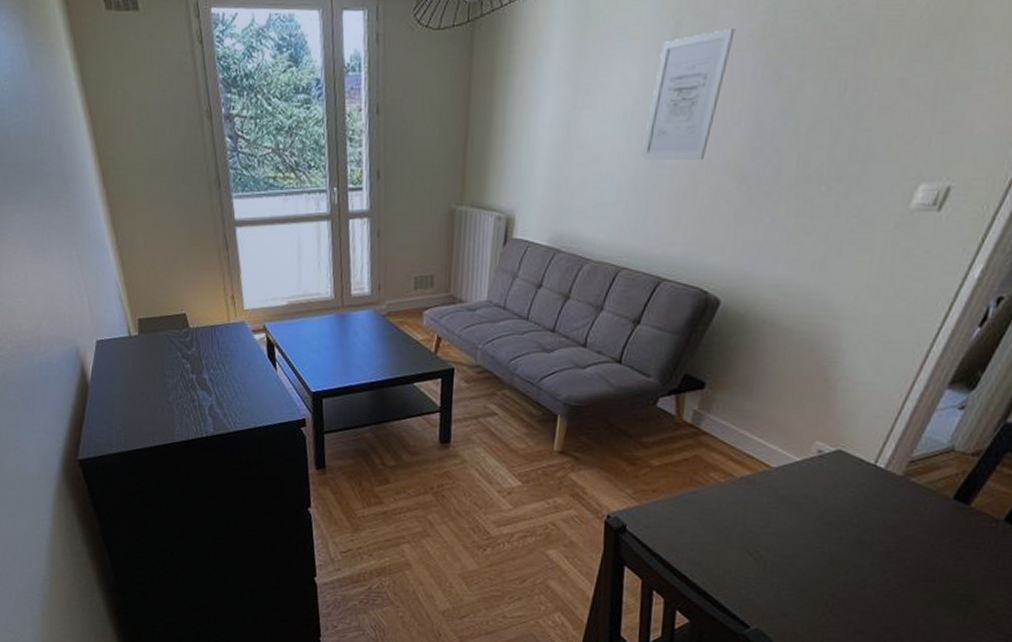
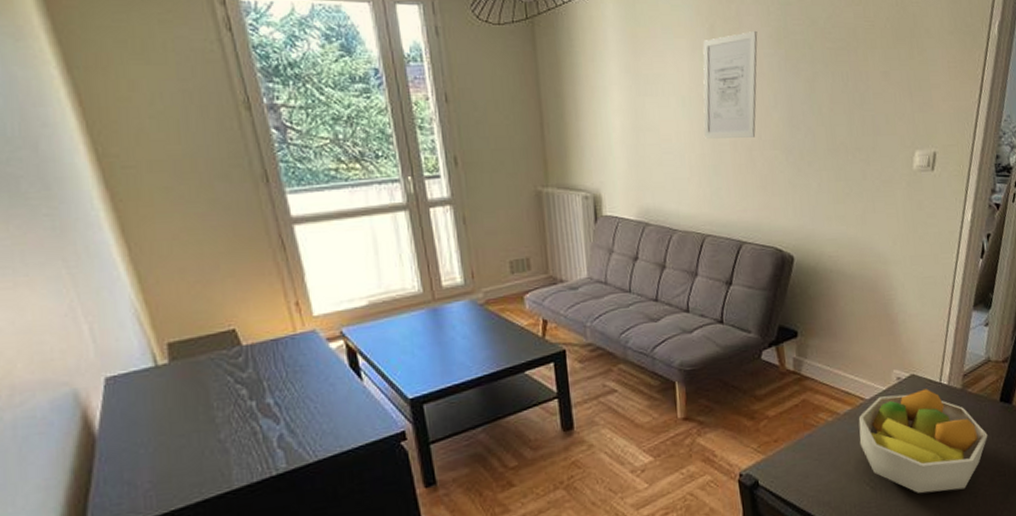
fruit bowl: none [751,467,924,585] -> present [858,388,988,493]

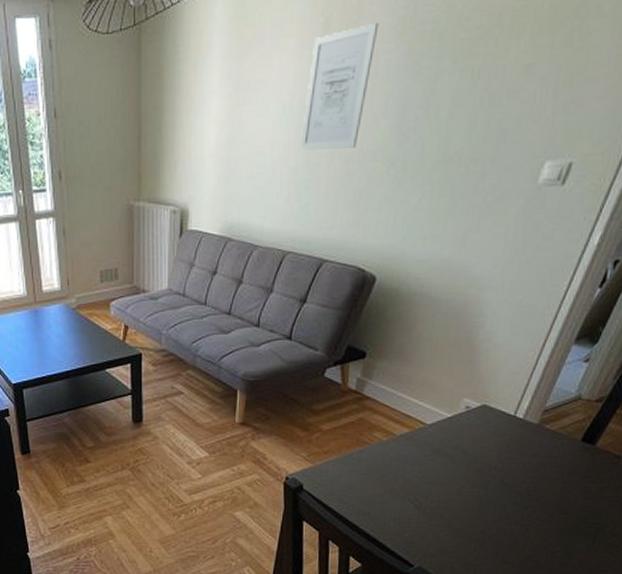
fruit bowl: present [858,388,988,493] -> none [411,420,558,520]

